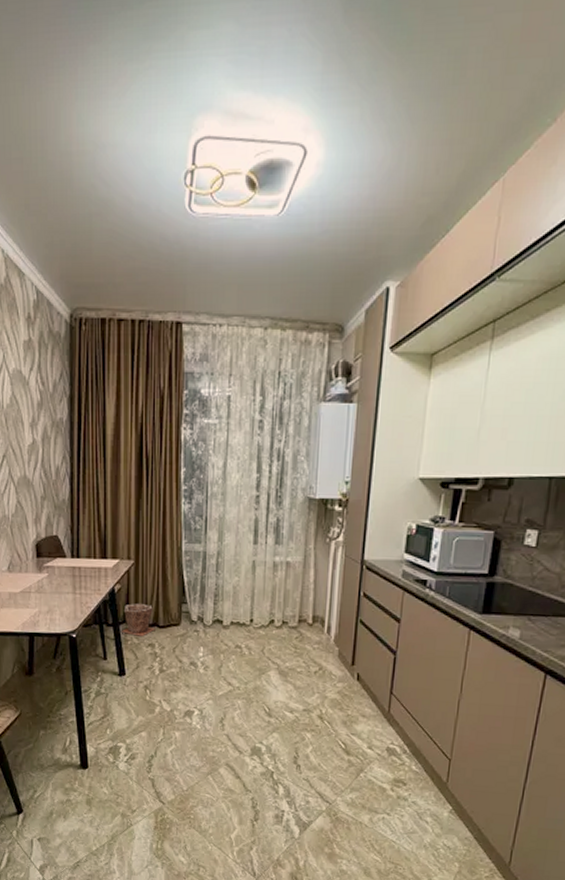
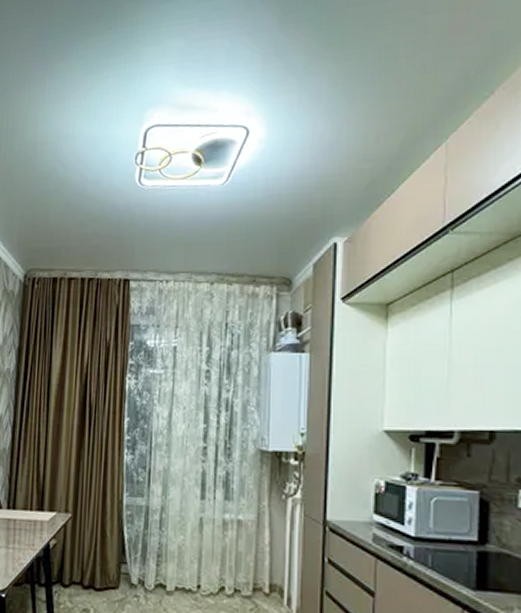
plant pot: present [122,604,155,637] -> none [54,561,91,600]

